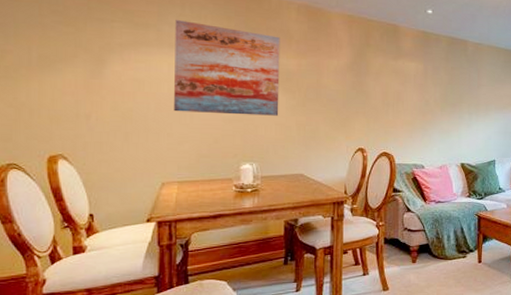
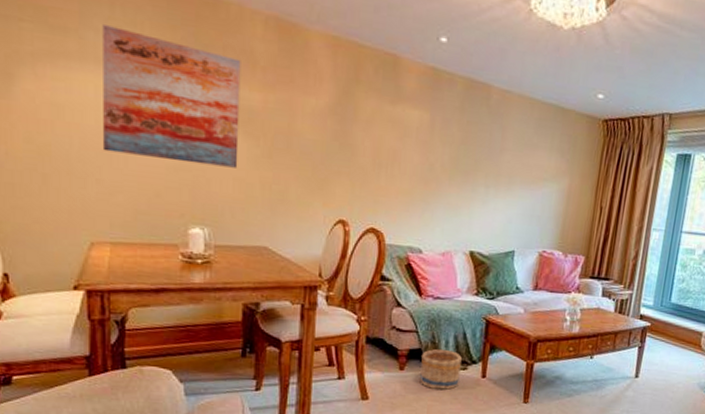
basket: none [429,243,462,276] -> present [420,349,463,390]

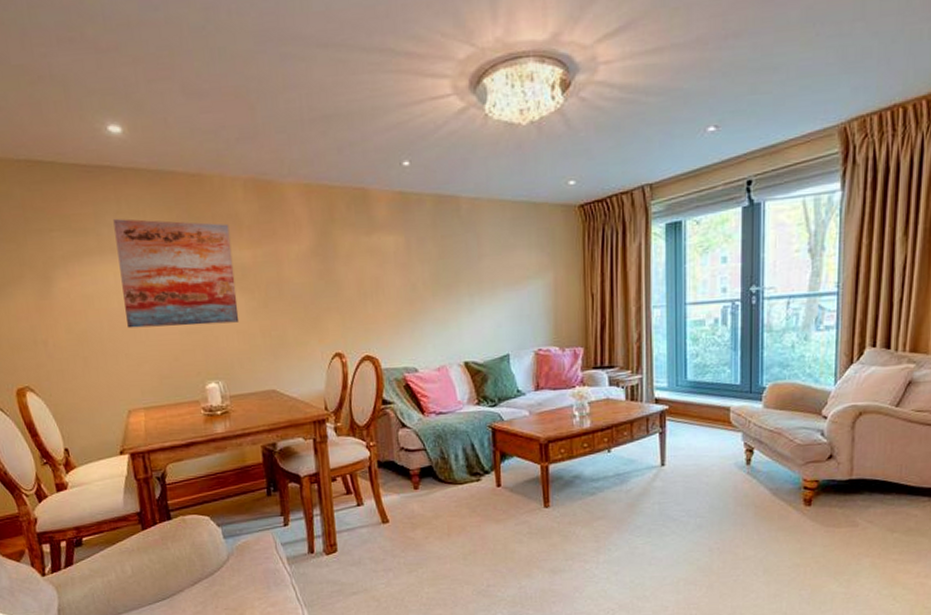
basket: present [420,349,463,390] -> none [433,463,475,504]

